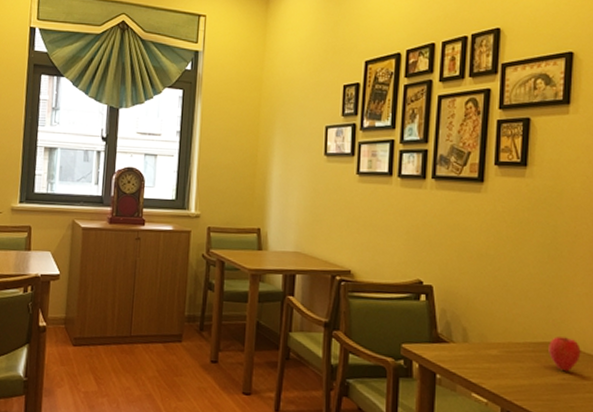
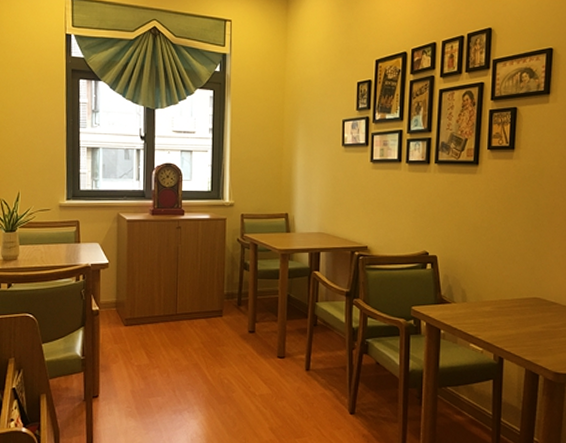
apple: present [548,336,581,372] -> none [532,293,558,321]

